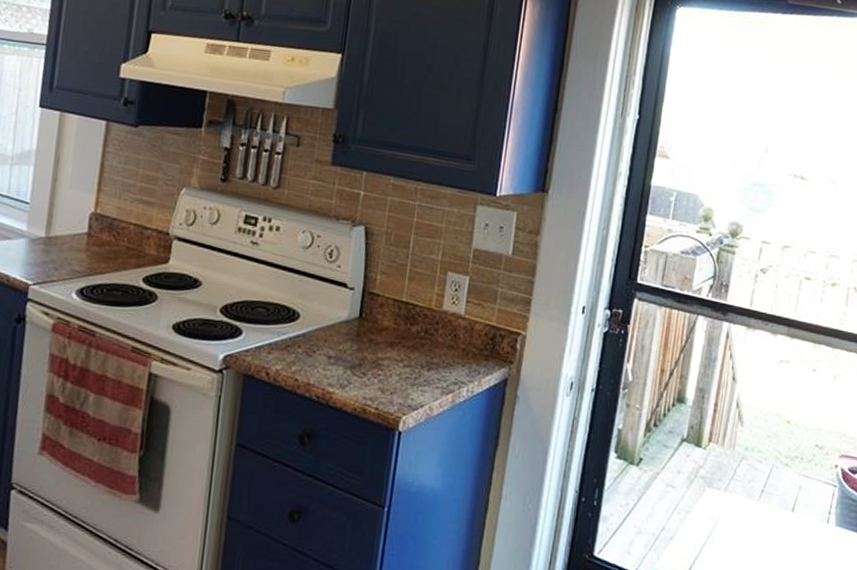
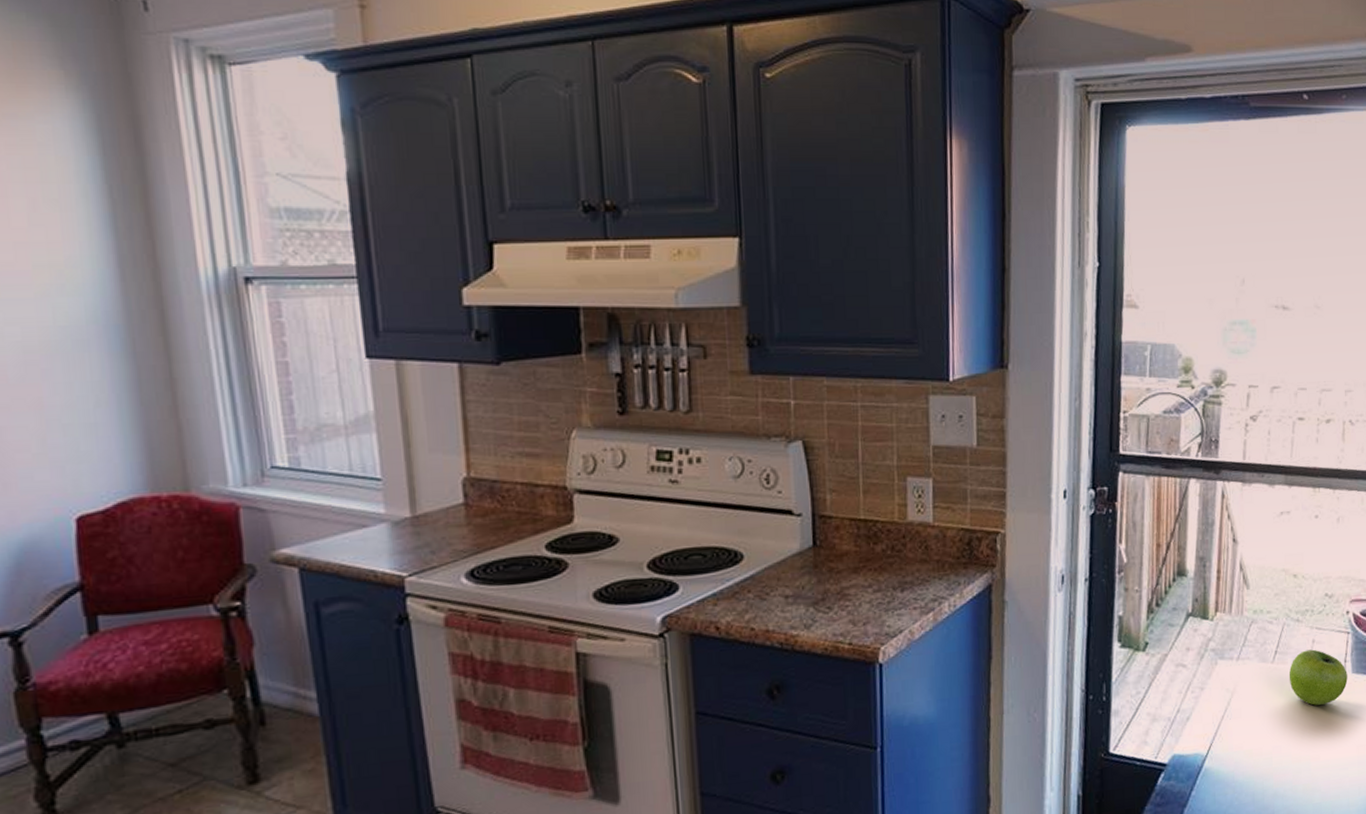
fruit: none [772,494,831,551] -> present [1289,649,1348,706]

